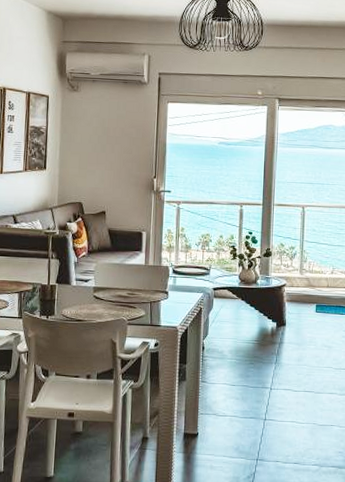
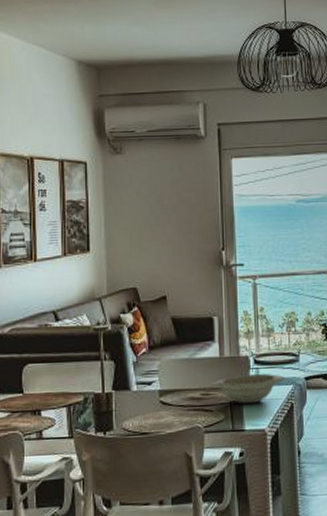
decorative bowl: none [136,281,198,305] -> present [210,373,286,404]

